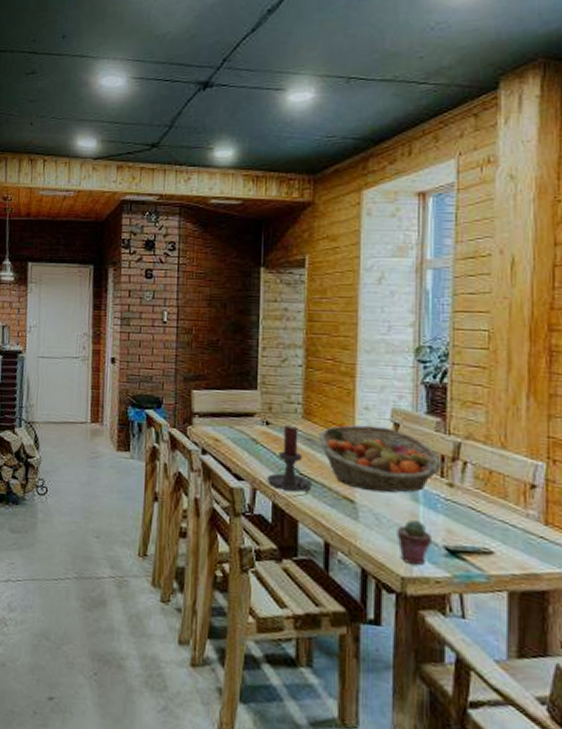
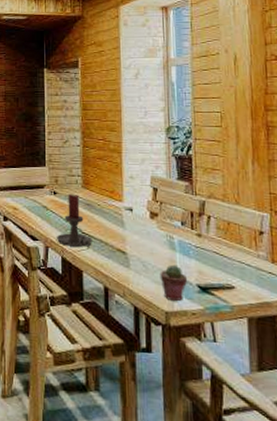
fruit basket: present [318,424,443,493] -> none [95,191,192,244]

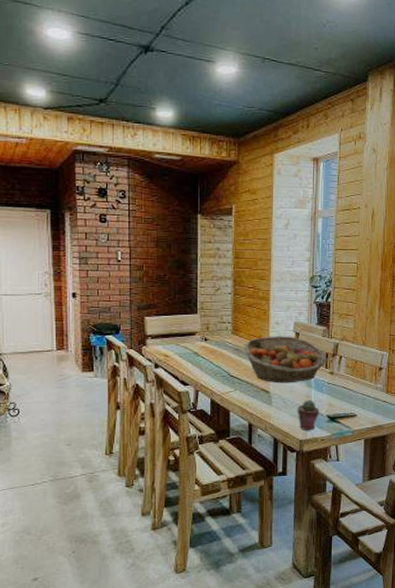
candle holder: present [56,194,92,247] -> none [206,341,239,389]
fruit basket: none [95,191,192,244] -> present [243,336,327,383]

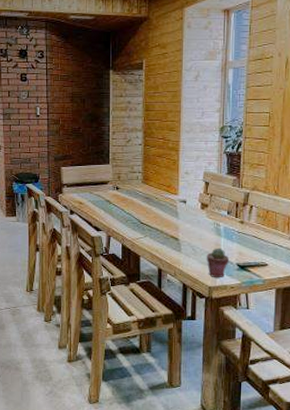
fruit basket: present [243,336,327,383] -> none [153,185,237,231]

